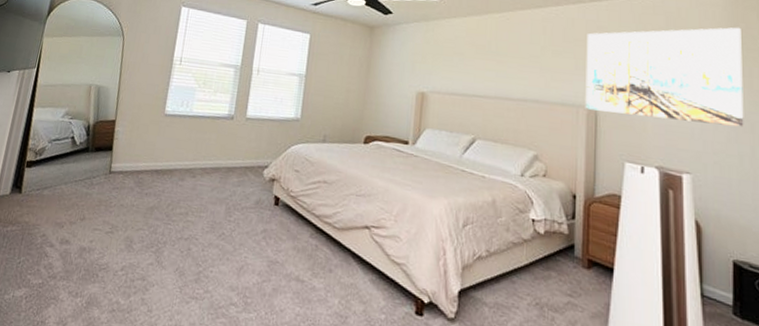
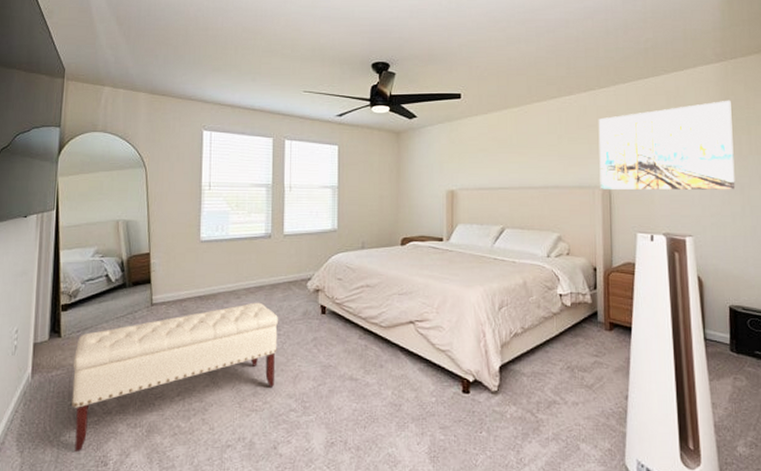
bench: none [15,183,231,314] -> present [71,302,278,453]

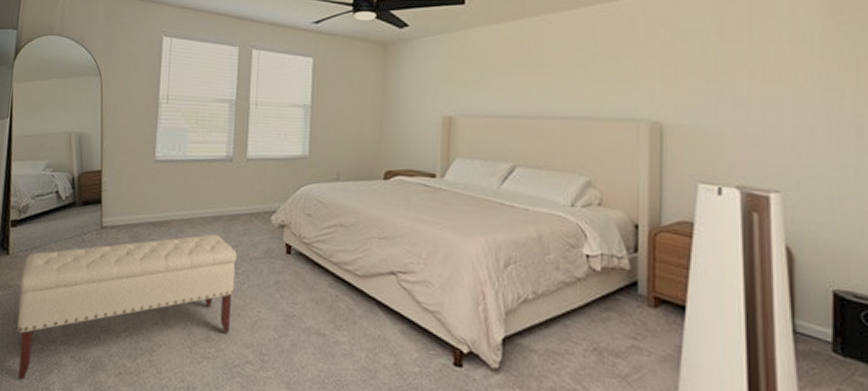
wall art: present [598,100,736,190] -> none [647,11,849,133]

